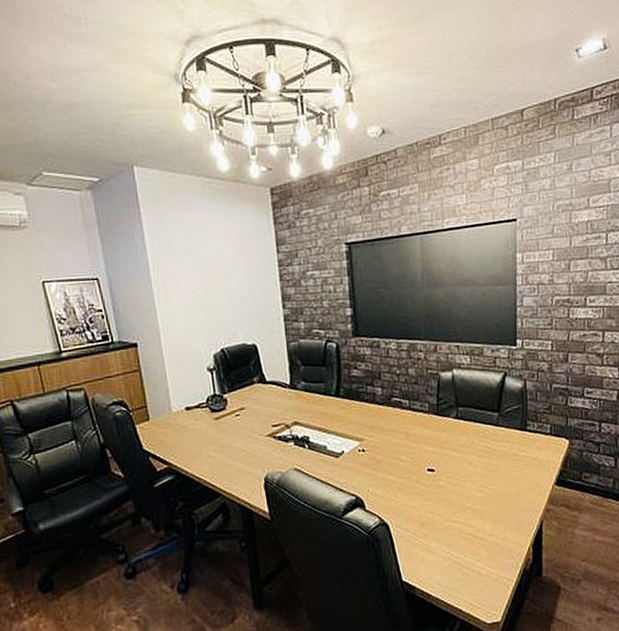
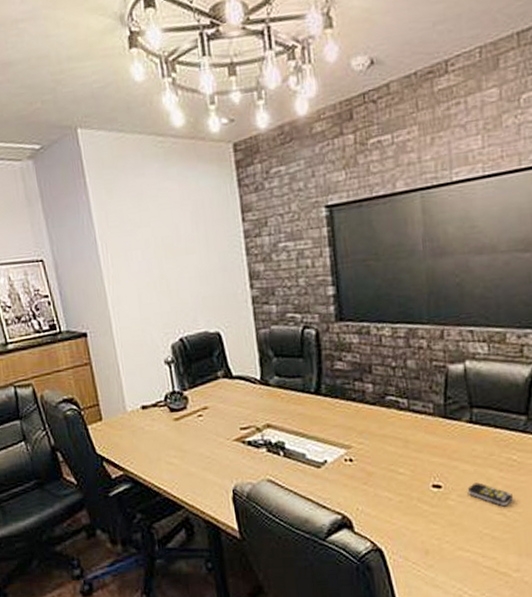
remote control: none [454,466,489,484] -> present [467,482,514,506]

